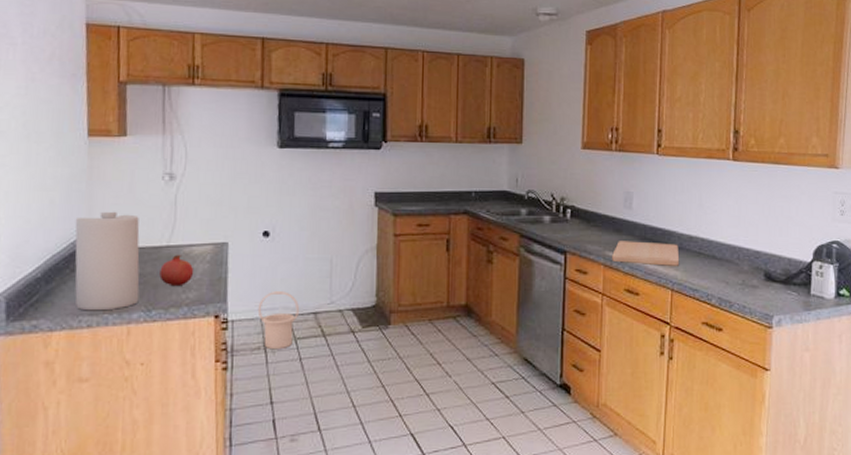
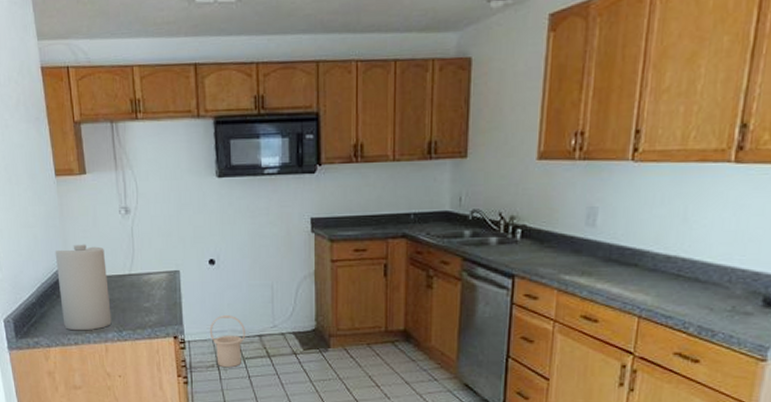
fruit: present [159,254,194,287] -> none [125,281,154,311]
cutting board: present [611,241,680,266] -> none [566,263,652,290]

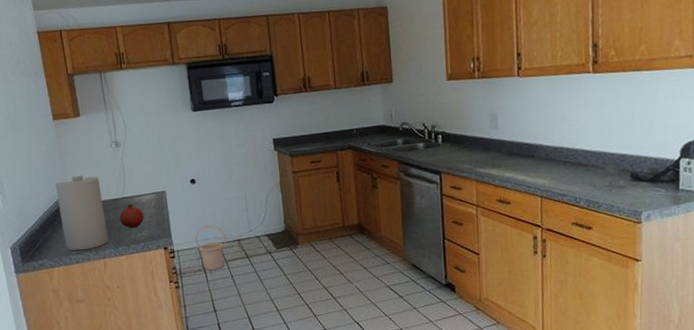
fruit: none [125,281,154,311] -> present [119,203,145,228]

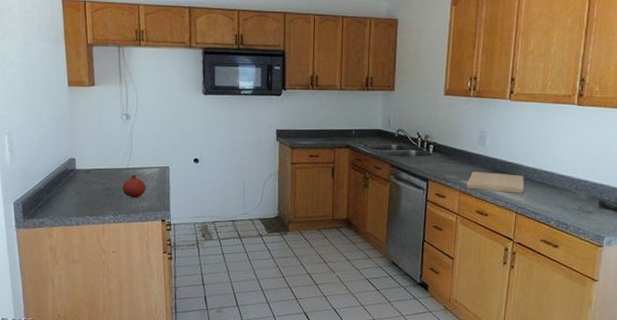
paper towel holder: present [55,175,109,251] -> none [63,142,109,214]
bucket: present [194,225,226,271] -> none [192,204,221,247]
cutting board: none [482,156,547,177] -> present [465,172,525,193]

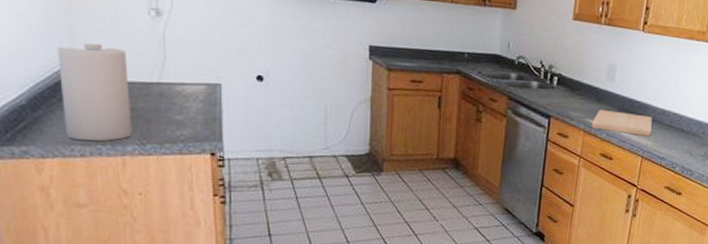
paper towel holder: none [63,142,109,214] -> present [57,43,132,142]
fruit: present [122,174,146,198] -> none [152,91,188,124]

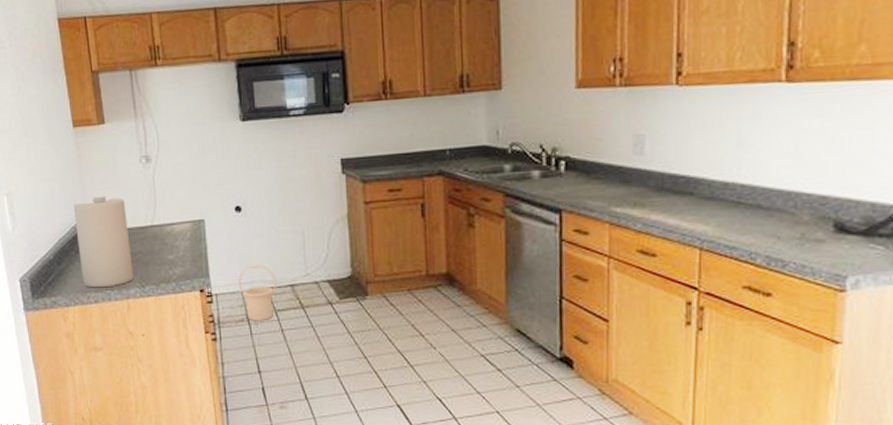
bucket: none [253,134,294,188] -> present [237,265,276,322]
cutting board: present [590,110,652,136] -> none [618,192,711,221]

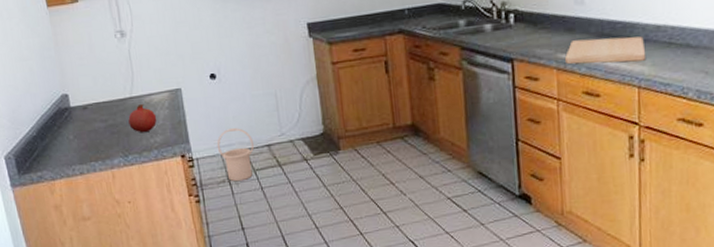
paper towel holder: present [73,195,134,288] -> none [52,71,117,161]
fruit: none [148,232,178,264] -> present [128,103,157,133]
cutting board: none [618,192,711,221] -> present [564,36,647,65]

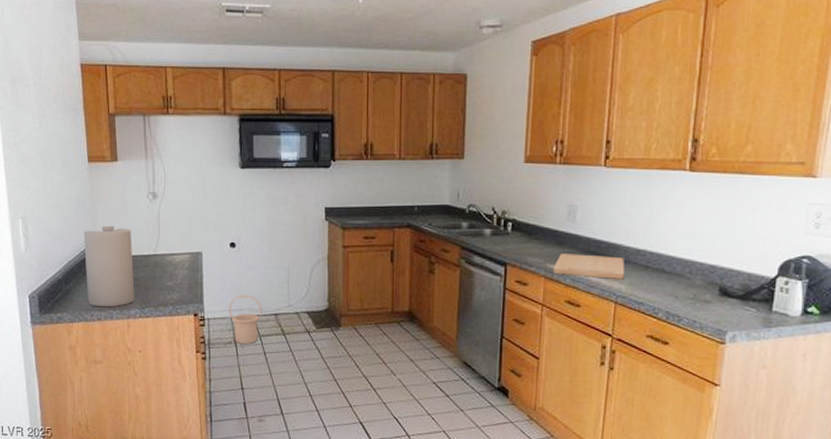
paper towel holder: none [52,71,117,161] -> present [83,225,135,308]
fruit: present [128,103,157,133] -> none [149,261,176,289]

